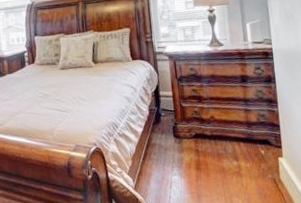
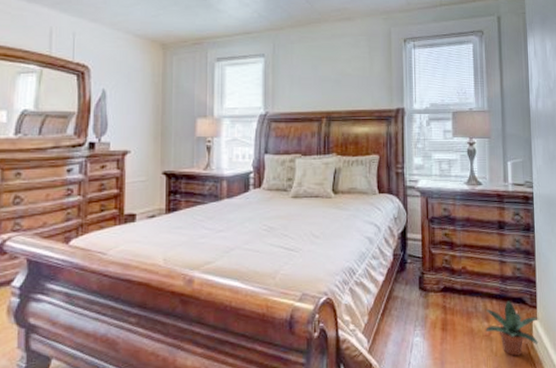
potted plant: none [234,142,285,189] -> present [485,300,539,356]

